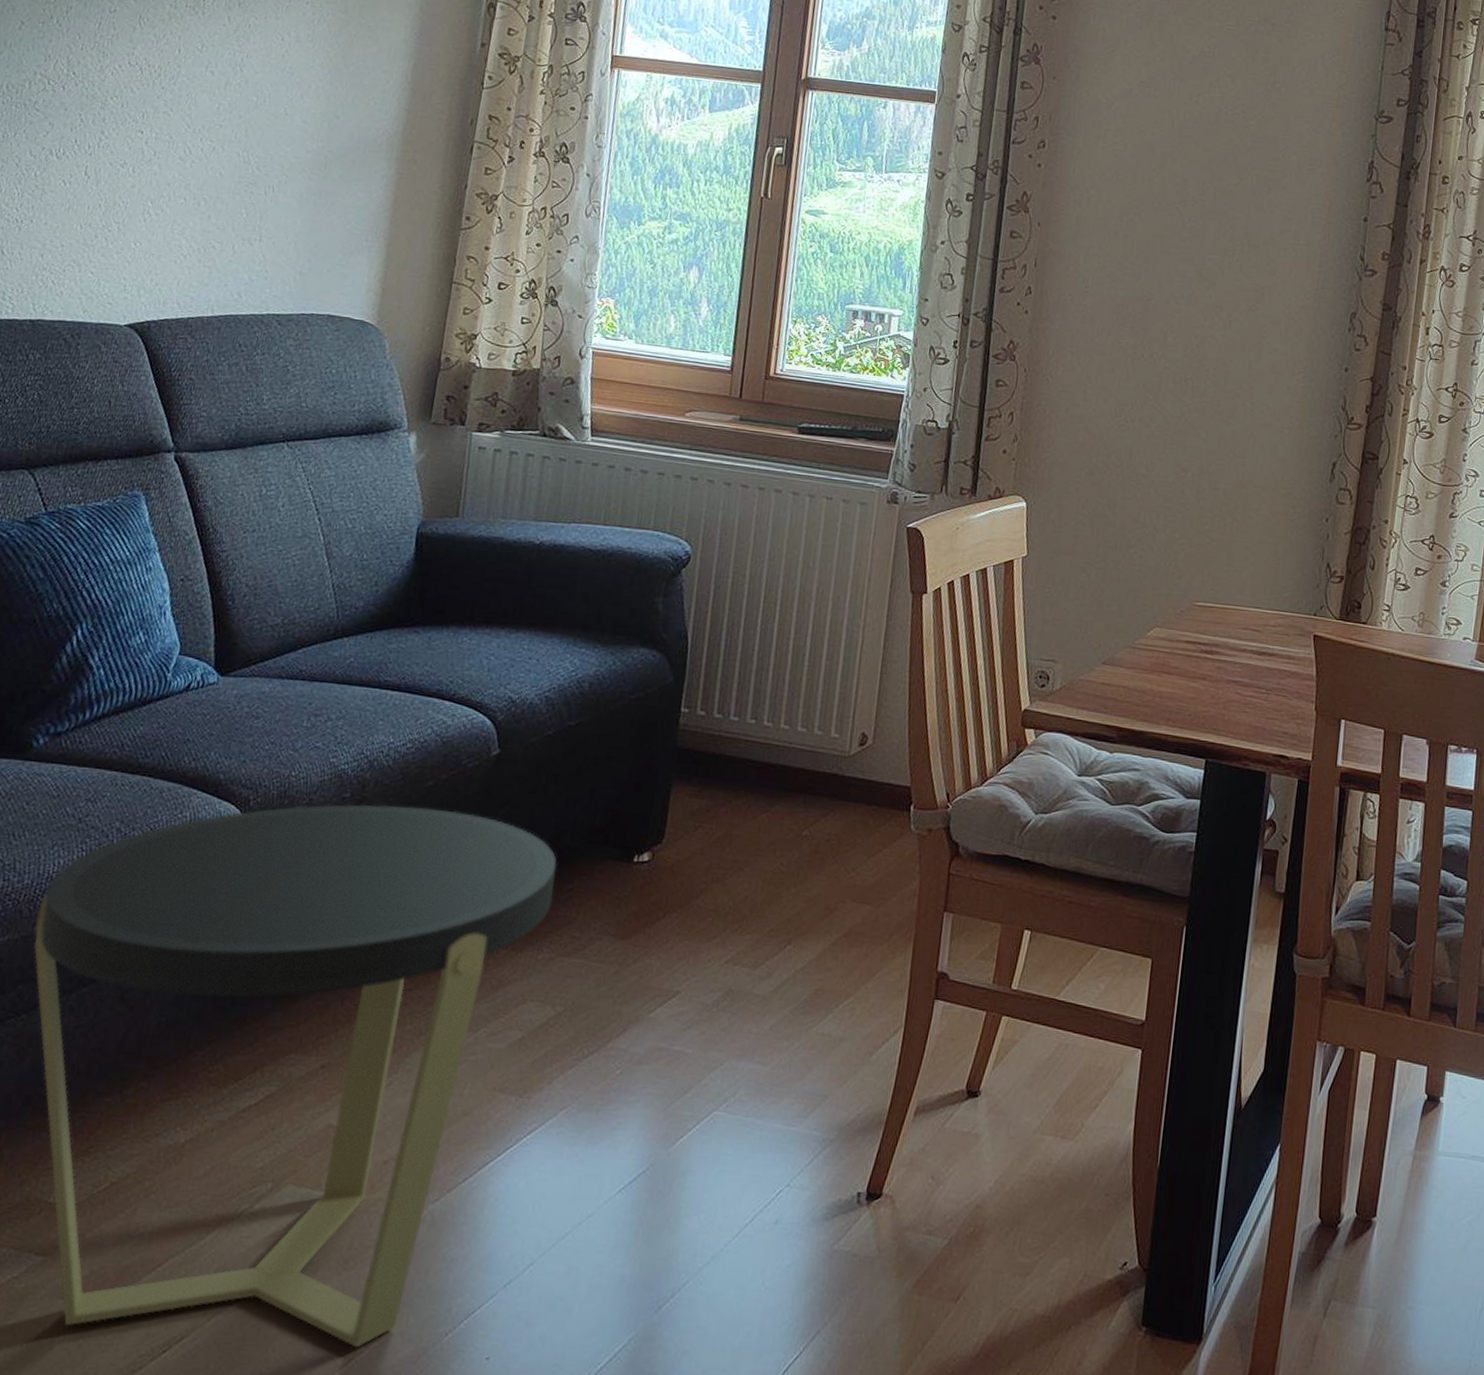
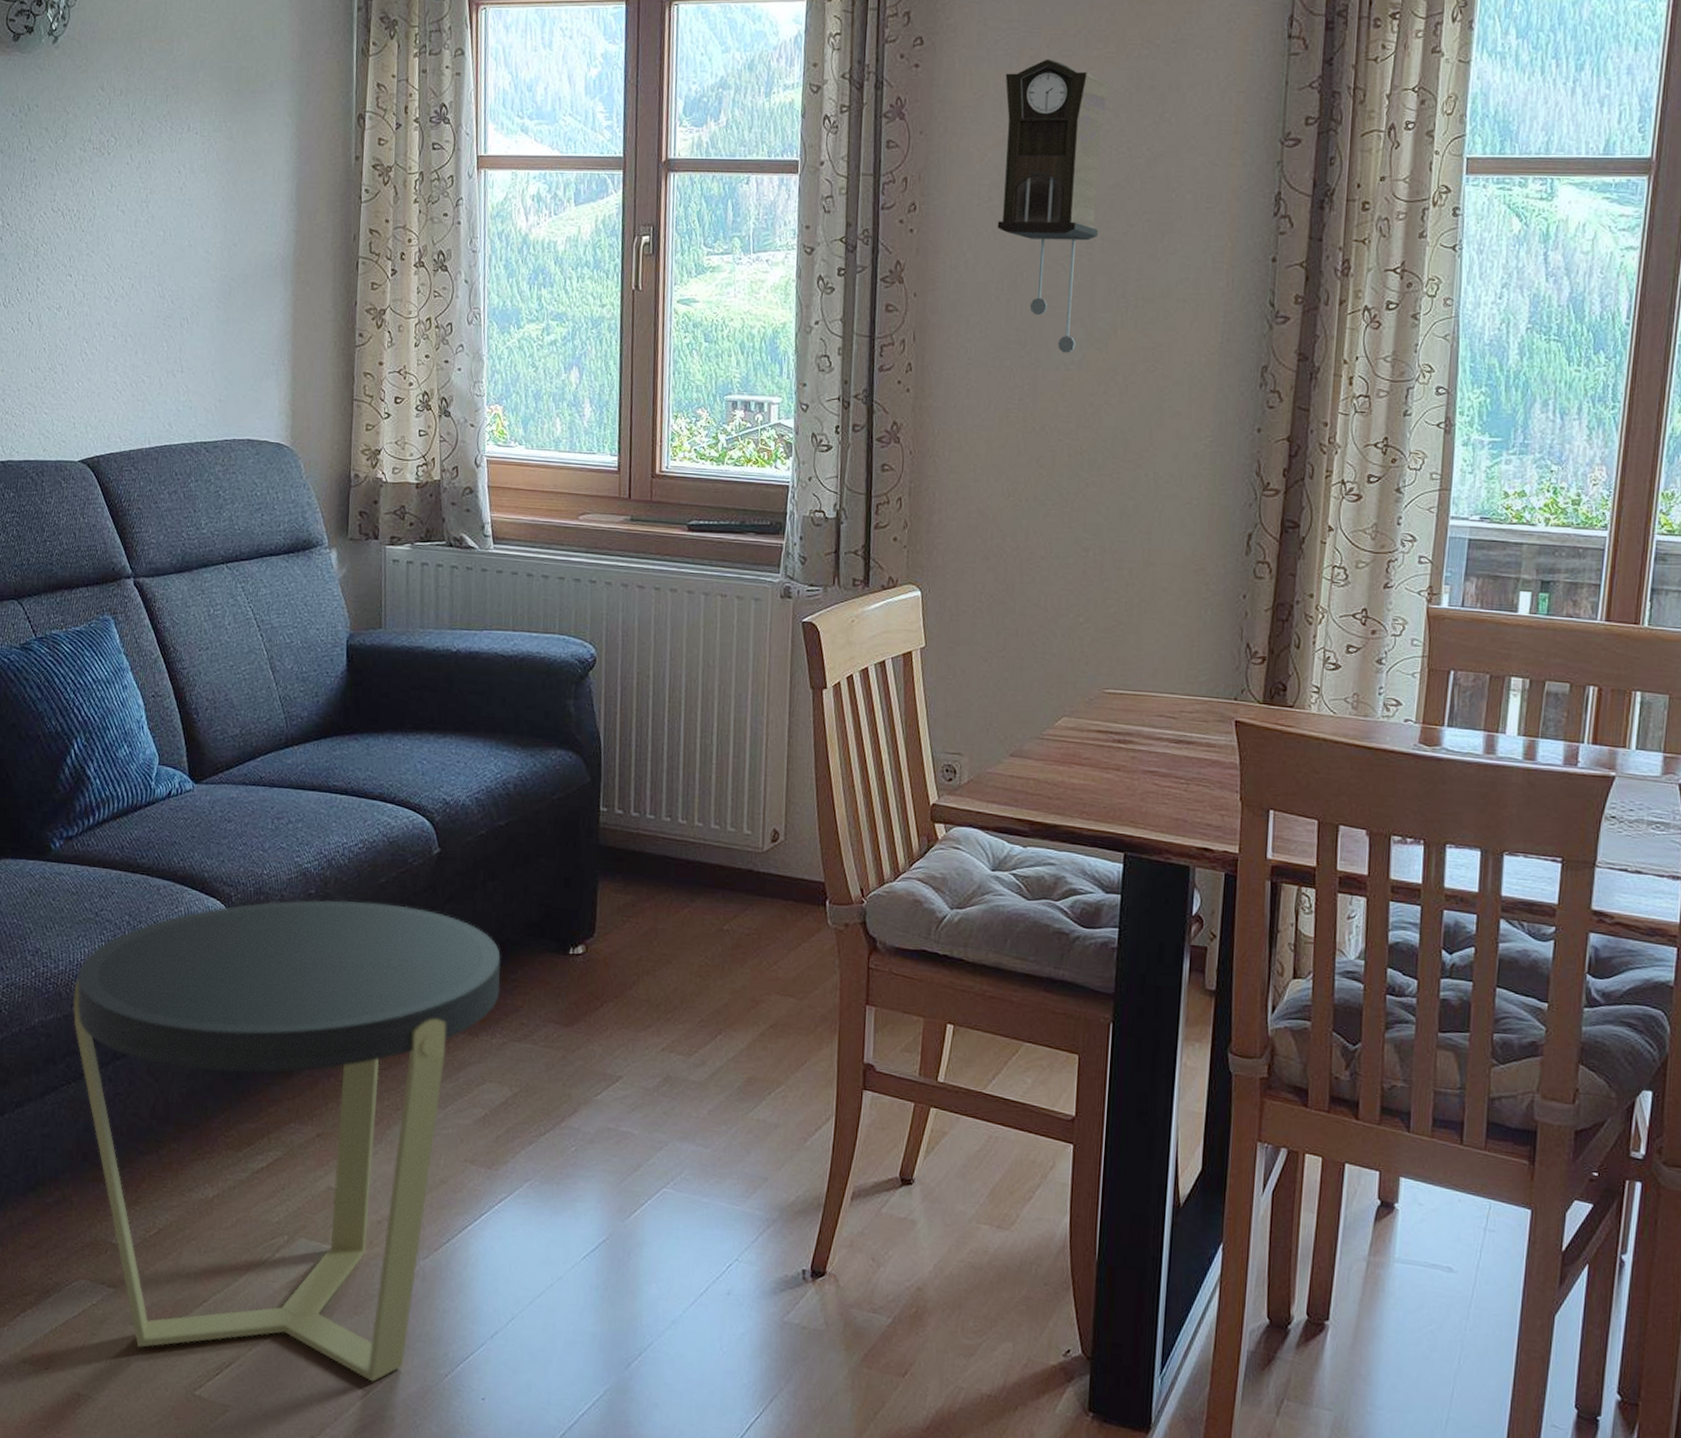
pendulum clock: none [1119,24,1229,289] -> present [997,58,1110,353]

